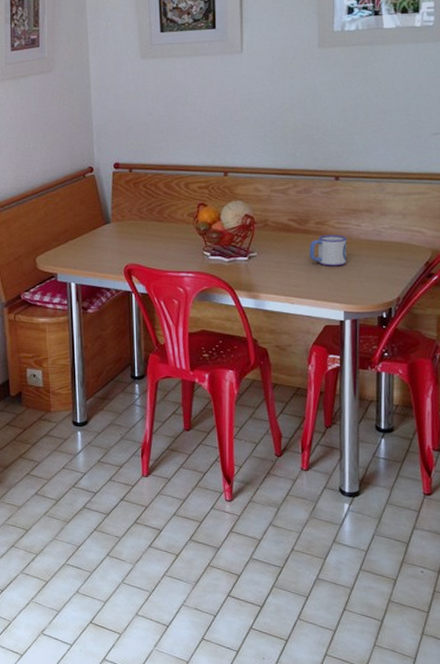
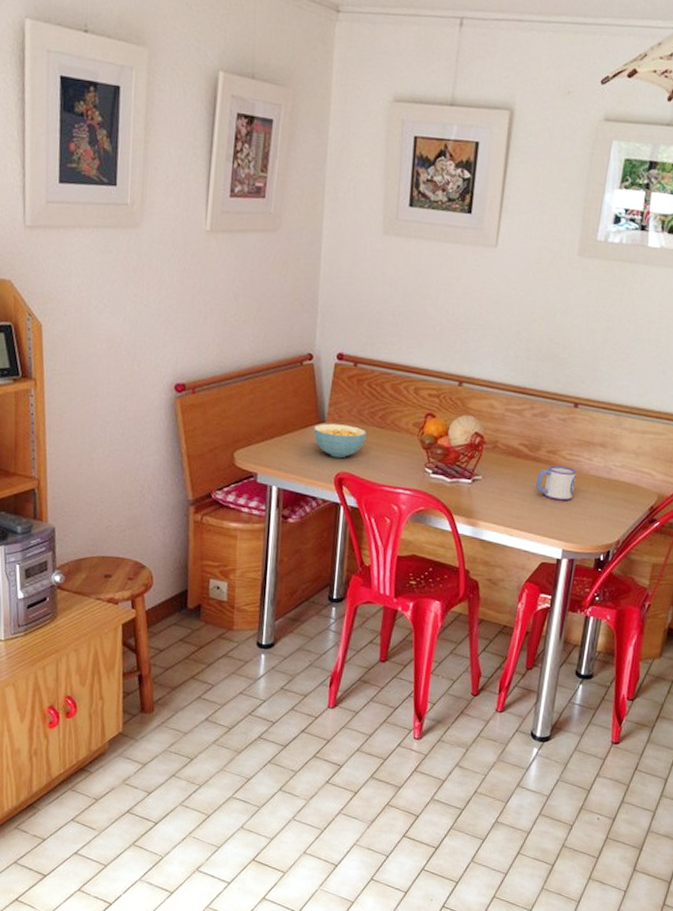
cereal bowl: none [101,223,147,252] -> present [313,423,367,459]

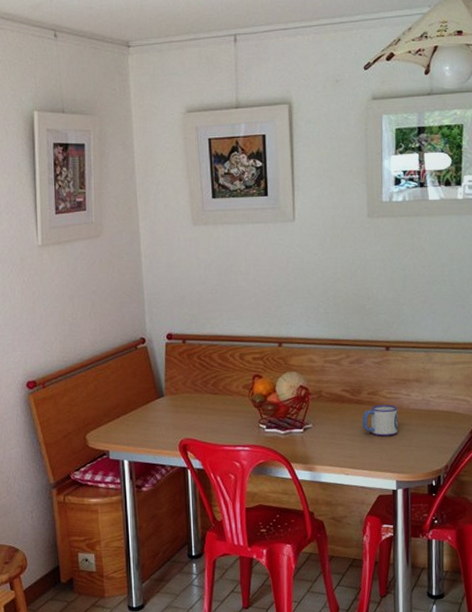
cereal bowl: present [313,423,367,459] -> none [154,396,202,427]

